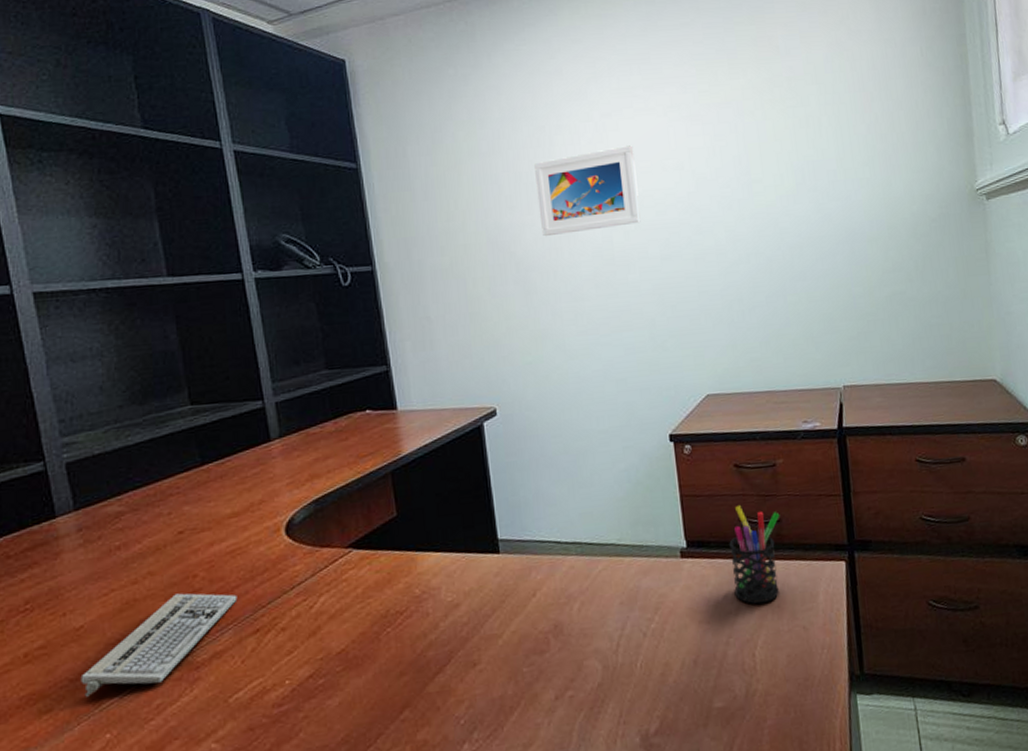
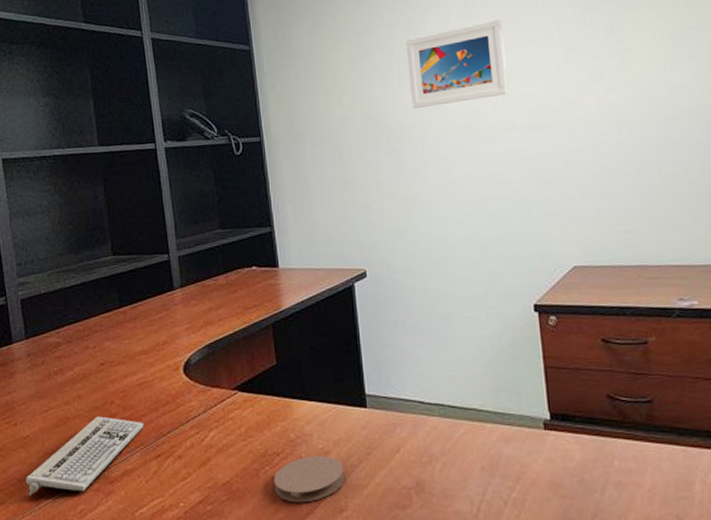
coaster: none [397,608,477,663] -> present [274,456,345,503]
pen holder: present [729,506,780,604] -> none [595,382,652,486]

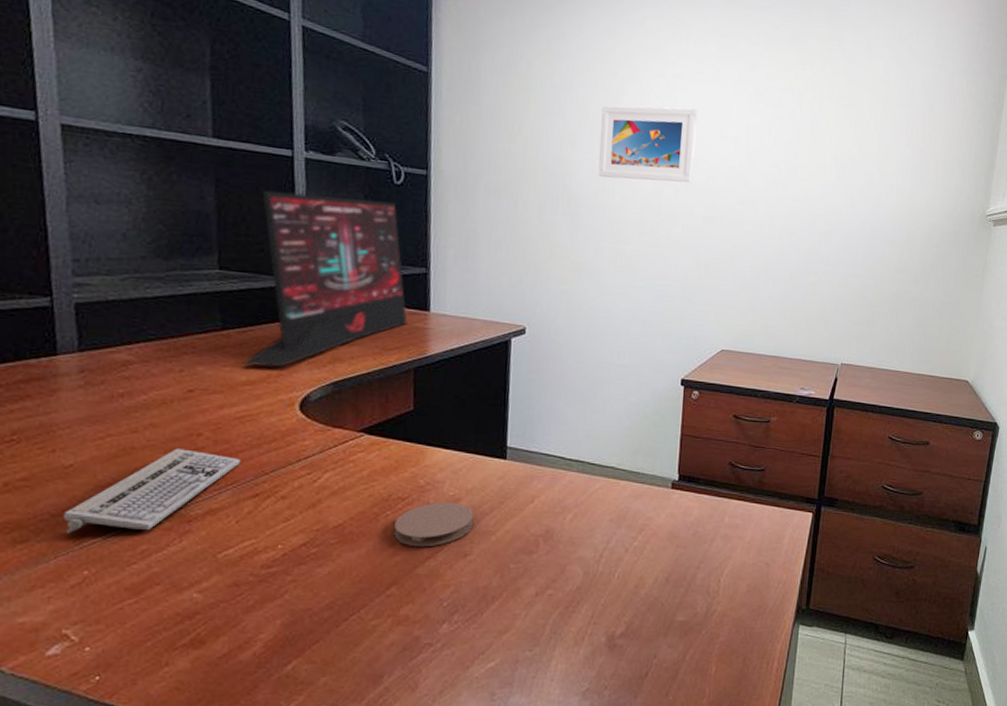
monitor: none [137,172,261,338] -> present [242,190,408,367]

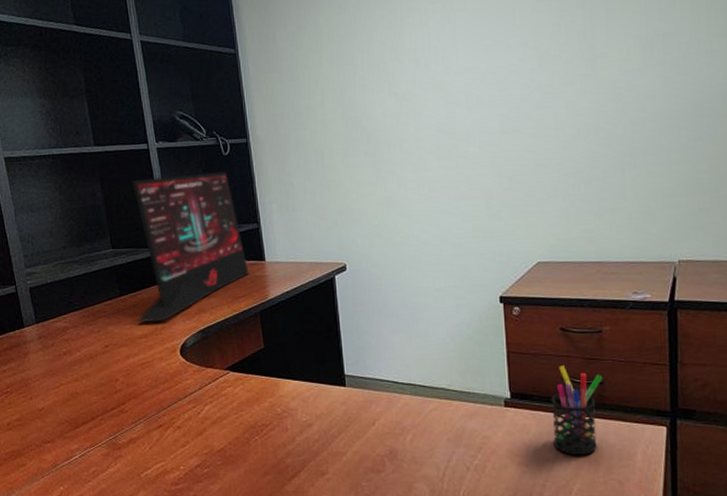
computer keyboard: present [63,448,241,533] -> none [43,392,146,459]
coaster: present [394,503,474,547] -> none [263,428,326,467]
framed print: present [598,105,698,183] -> none [386,24,483,113]
pen holder: none [712,451,765,539] -> present [551,366,603,456]

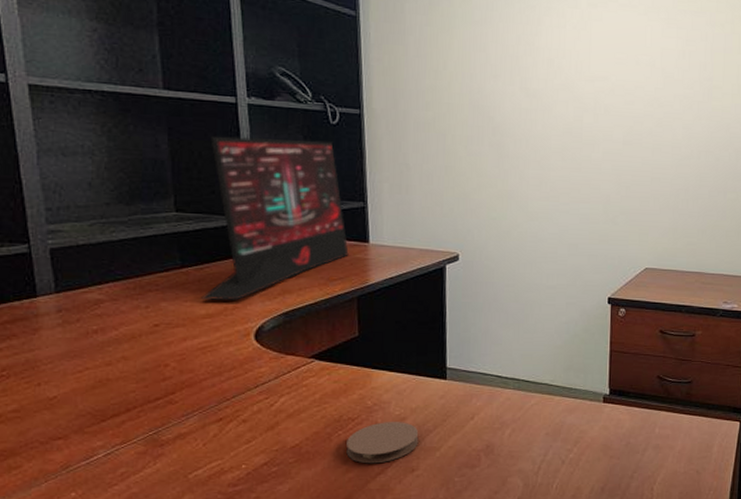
coaster: none [263,428,326,467] -> present [346,422,419,464]
pen holder: present [551,366,603,456] -> none [644,365,692,449]

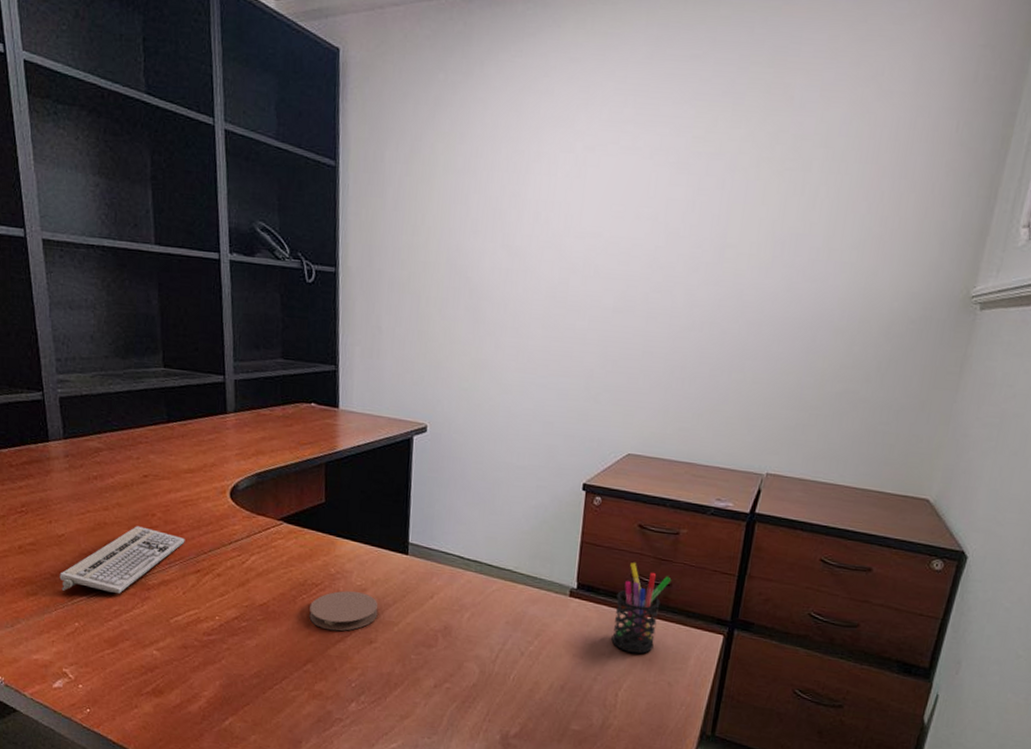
computer keyboard: none [50,379,205,459] -> present [59,526,185,593]
monitor: present [201,136,349,301] -> none [184,292,319,458]
pen holder: none [644,365,692,449] -> present [611,563,672,654]

